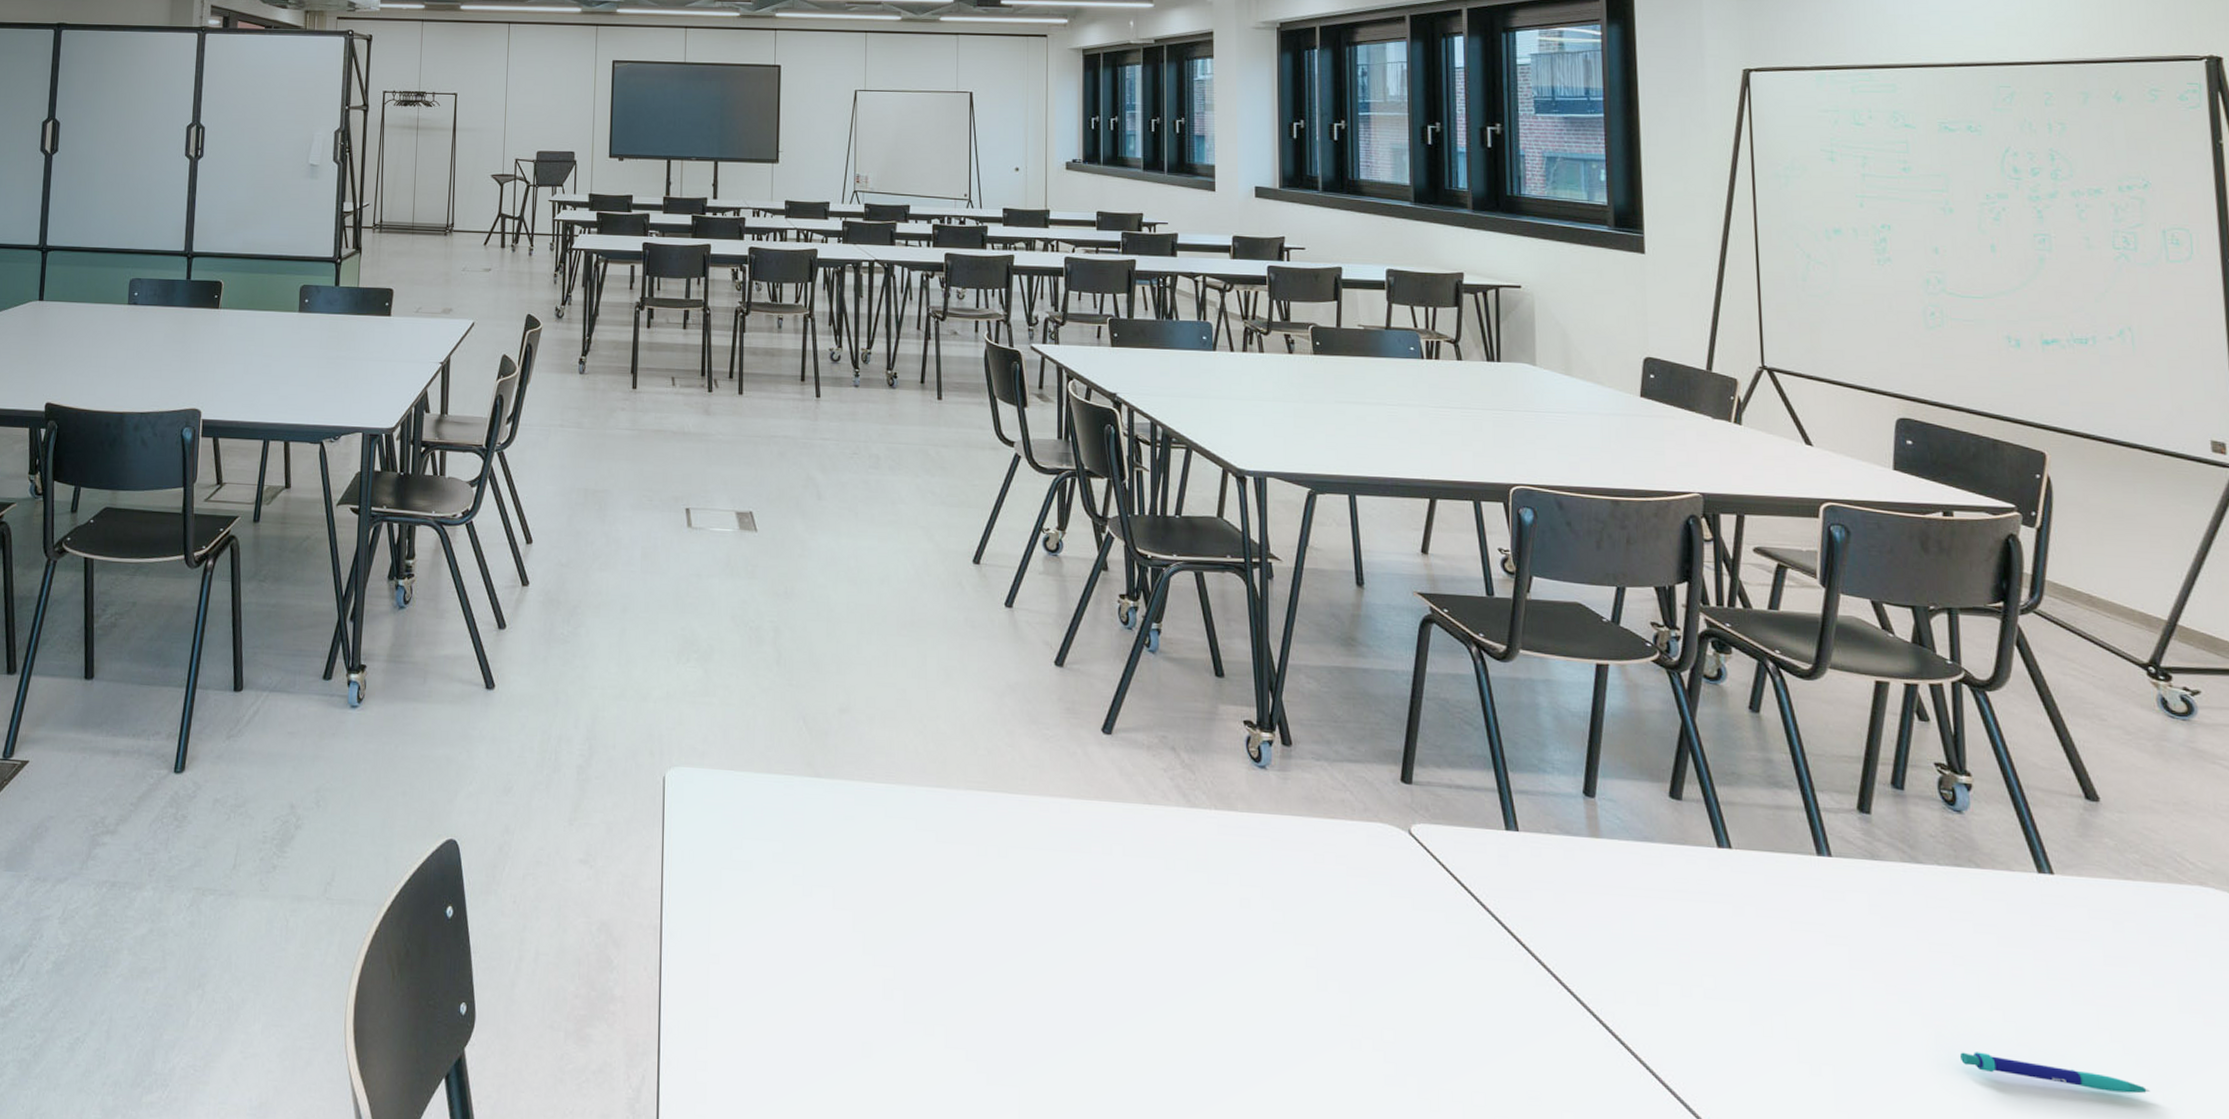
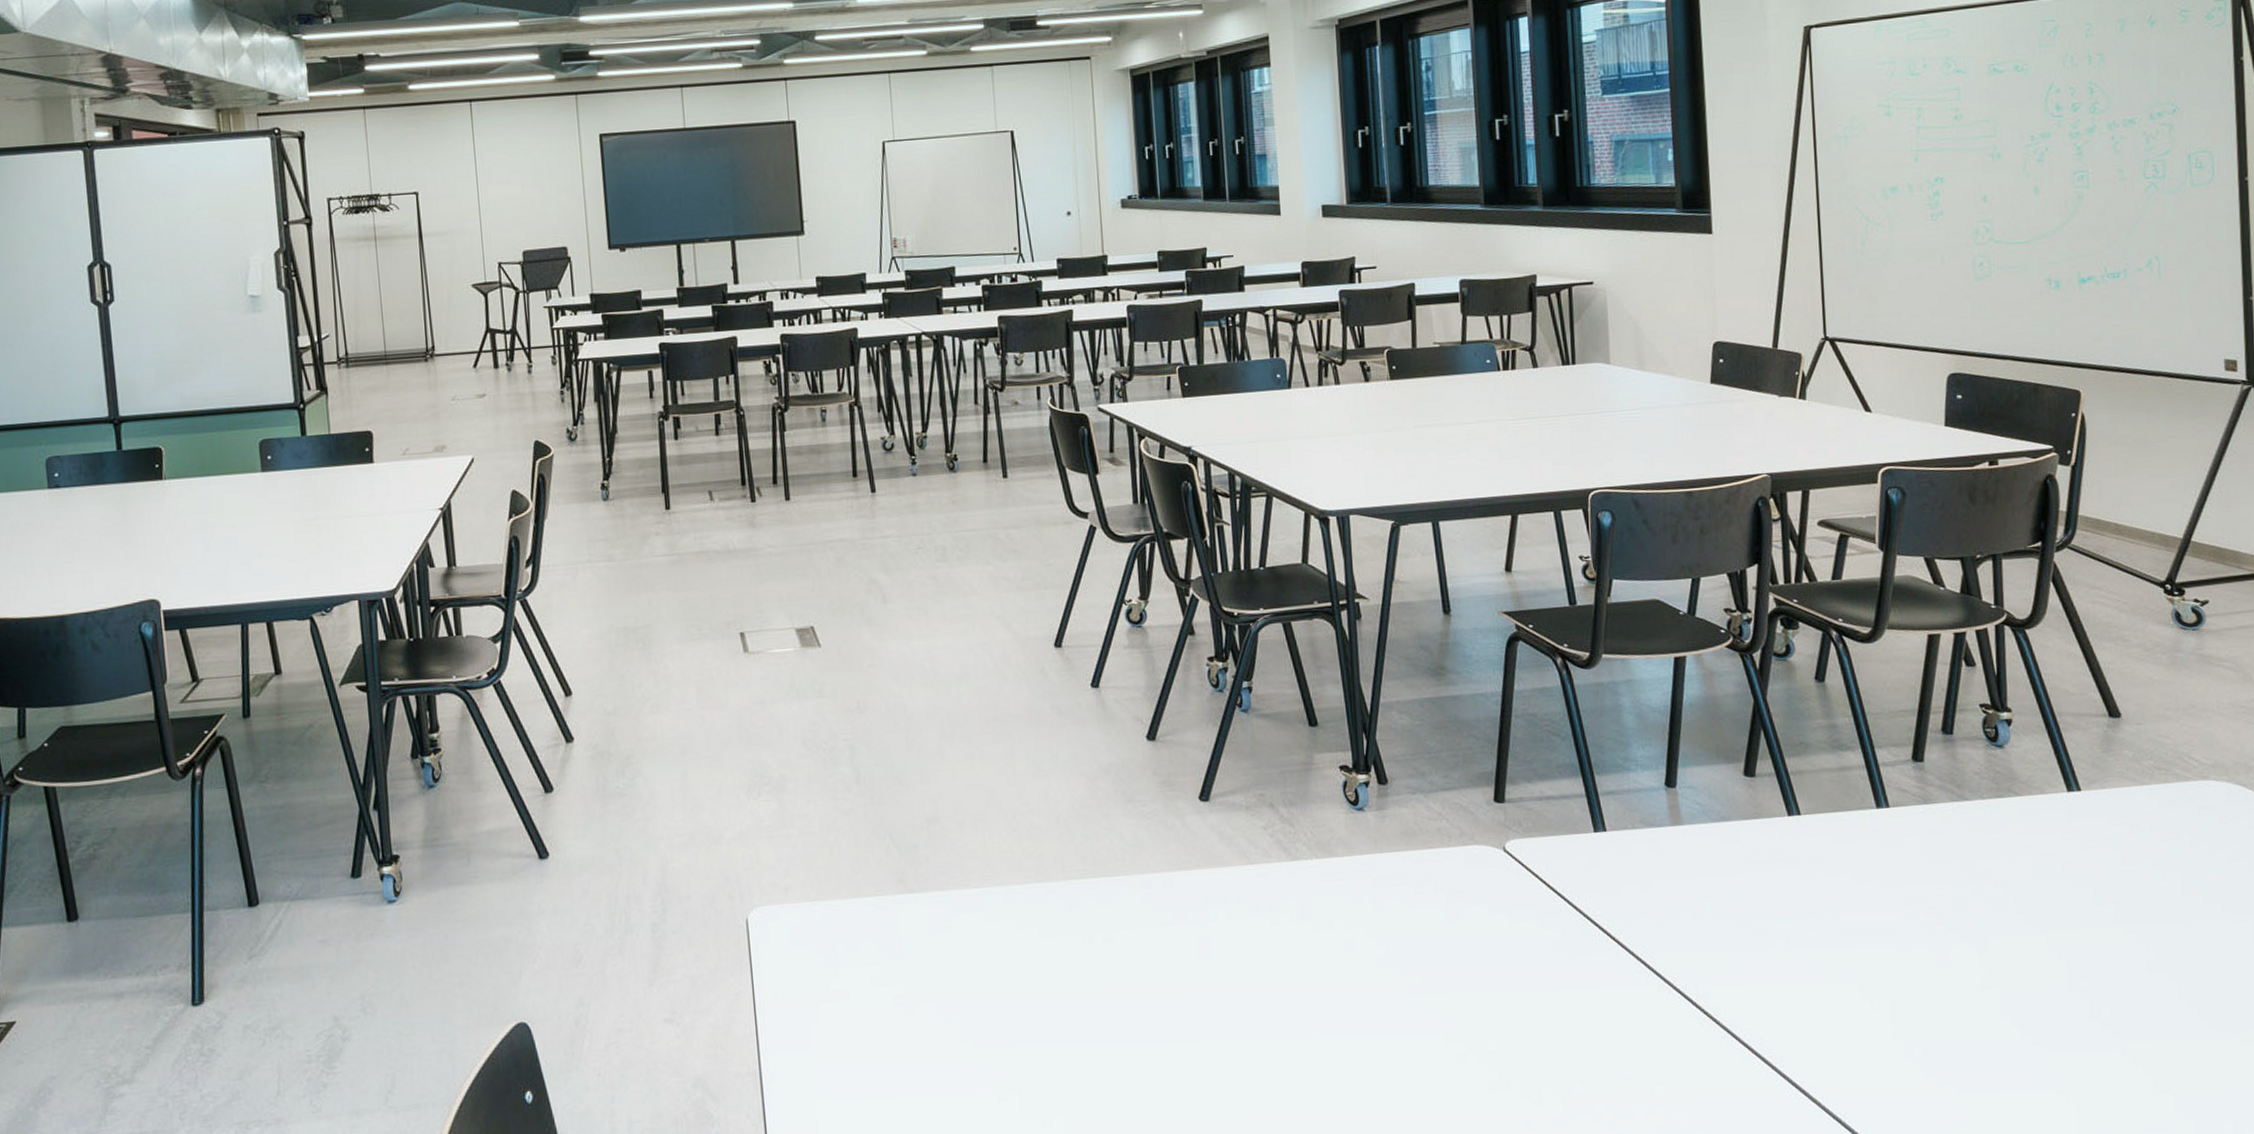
pen: present [1960,1052,2150,1094] -> none [2000,962,2157,980]

